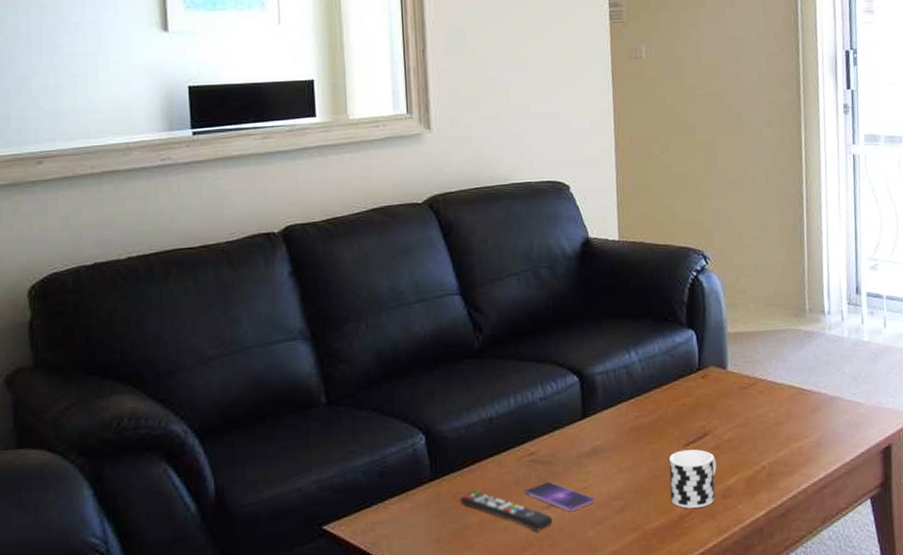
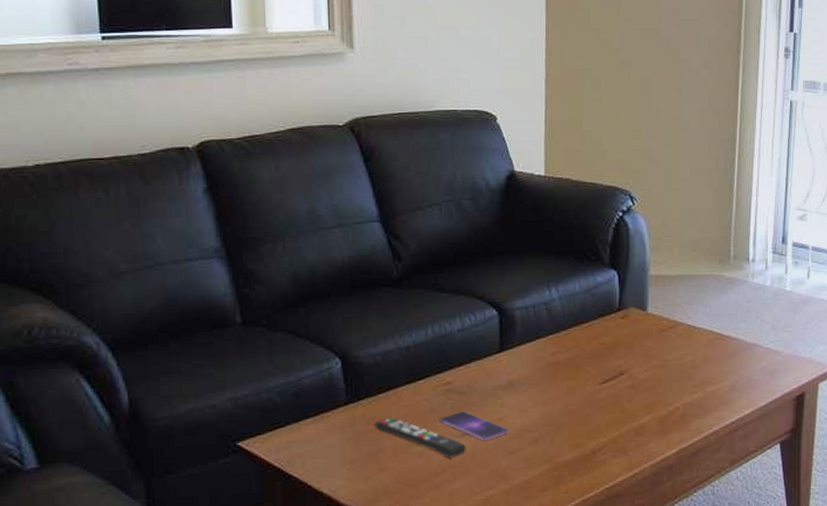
cup: present [669,449,717,509] -> none [584,387,631,444]

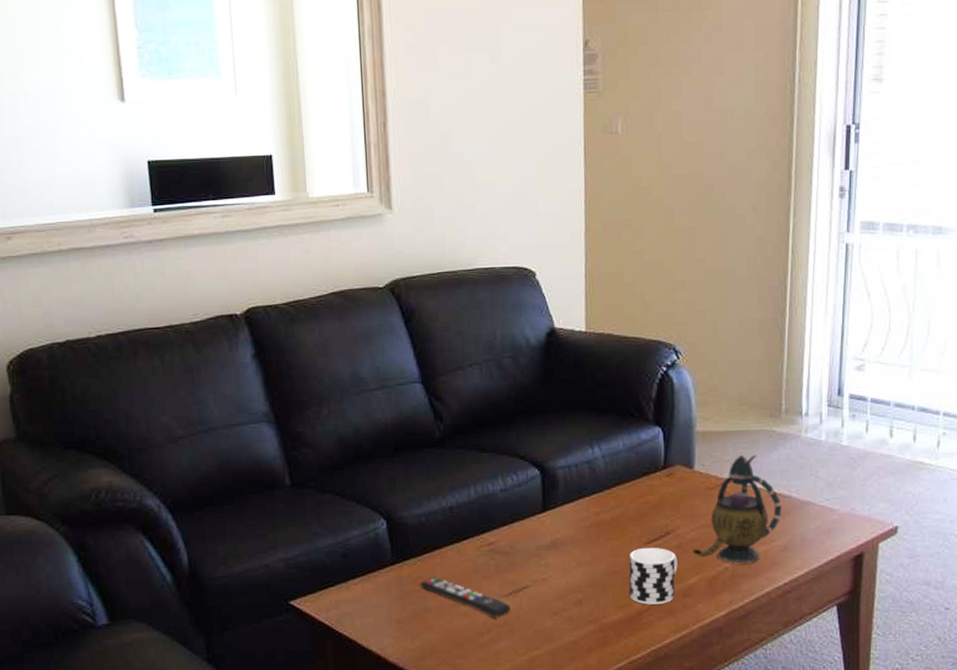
smartphone: present [439,411,509,440] -> none [483,571,554,601]
cup: none [584,387,631,444] -> present [629,547,678,605]
teapot: none [645,298,730,404] -> present [692,454,782,564]

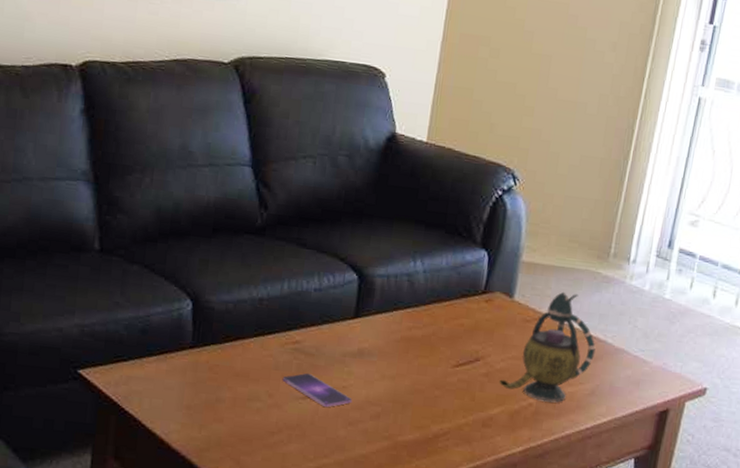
remote control: present [420,577,511,618] -> none [217,367,306,420]
smartphone: none [483,571,554,601] -> present [282,373,353,407]
cup: present [629,547,678,605] -> none [429,370,483,431]

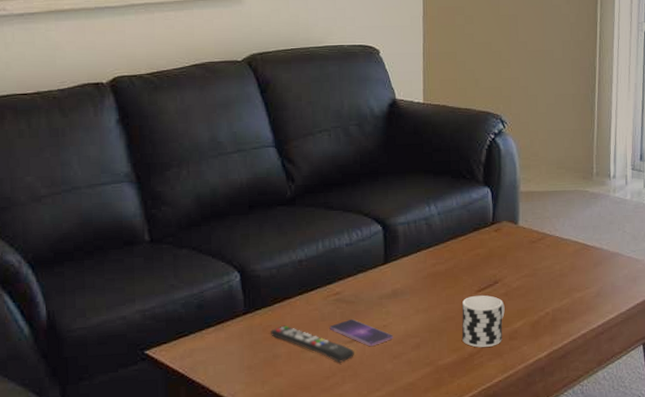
remote control: none [217,367,306,420] -> present [271,325,354,363]
cup: none [429,370,483,431] -> present [462,295,505,348]
teapot: present [499,291,596,403] -> none [518,212,595,309]

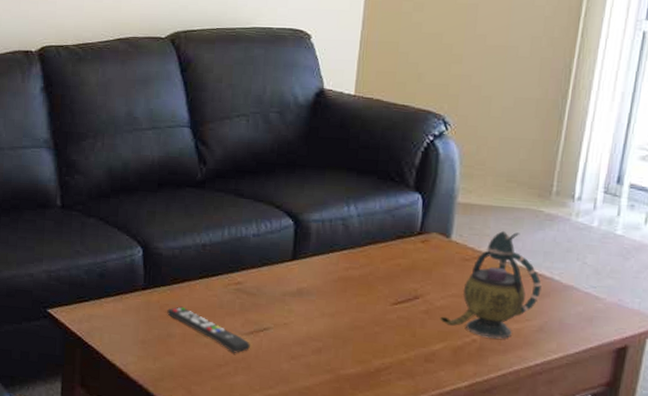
smartphone: present [329,319,394,346] -> none [227,311,294,342]
cup: present [462,295,505,348] -> none [370,308,424,365]
teapot: none [518,212,595,309] -> present [440,230,542,339]

